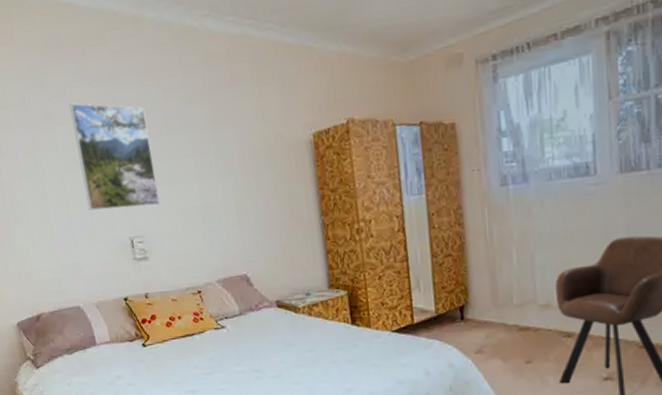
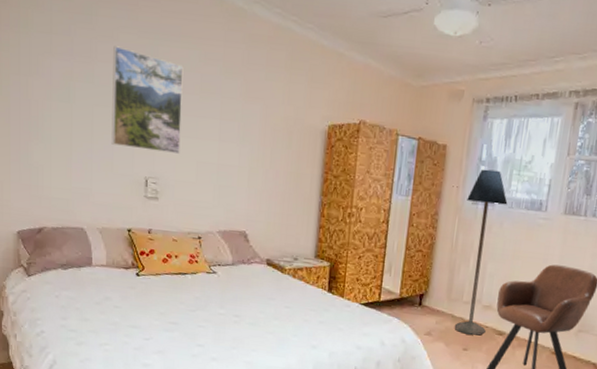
floor lamp: none [493,138,549,344] -> present [454,169,508,336]

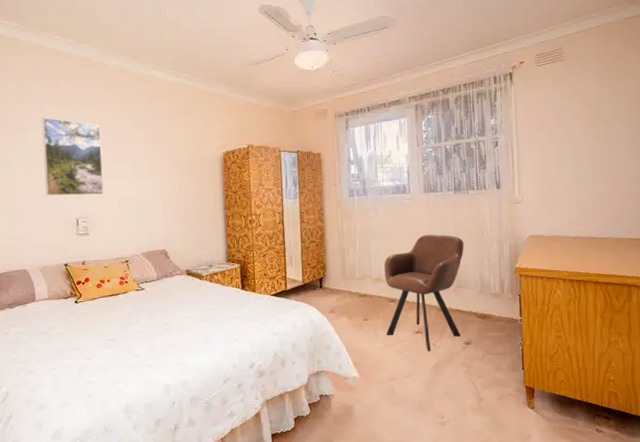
floor lamp: present [454,169,508,336] -> none [344,166,380,306]

